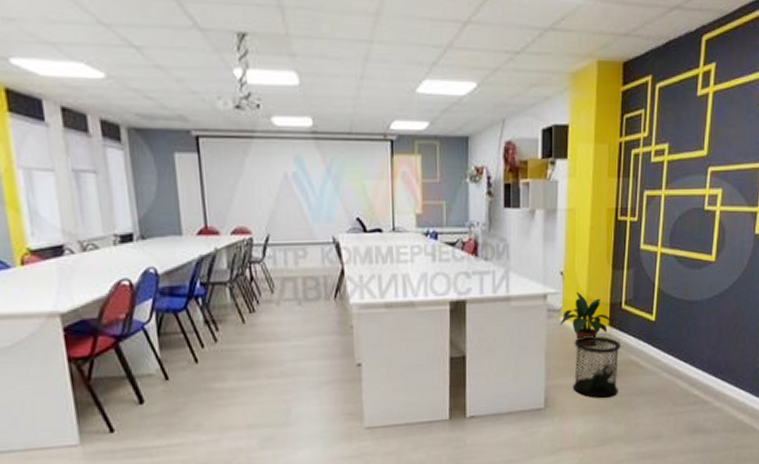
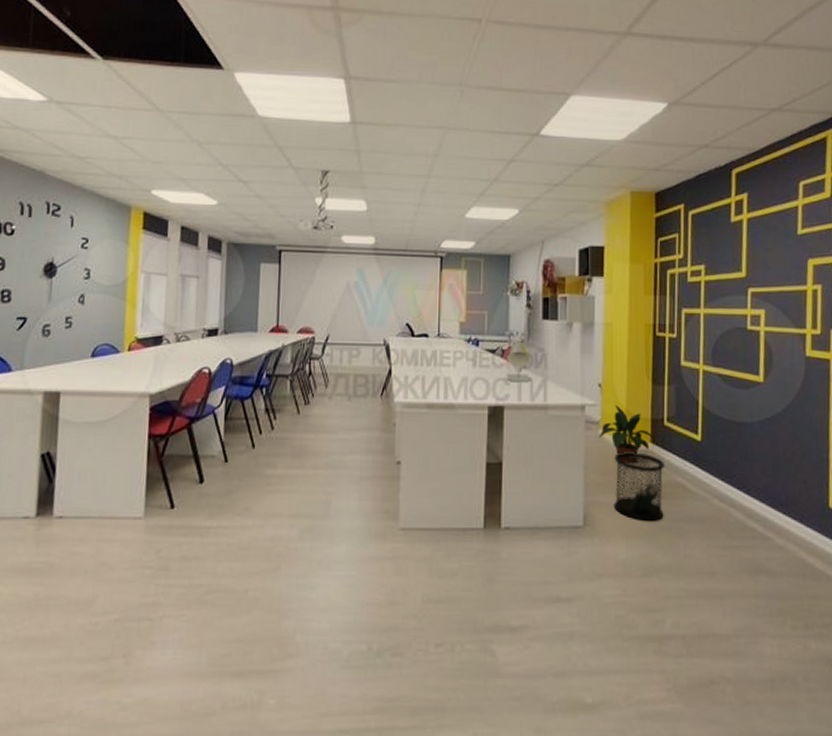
desk lamp: none [467,229,494,276] -> present [506,338,532,383]

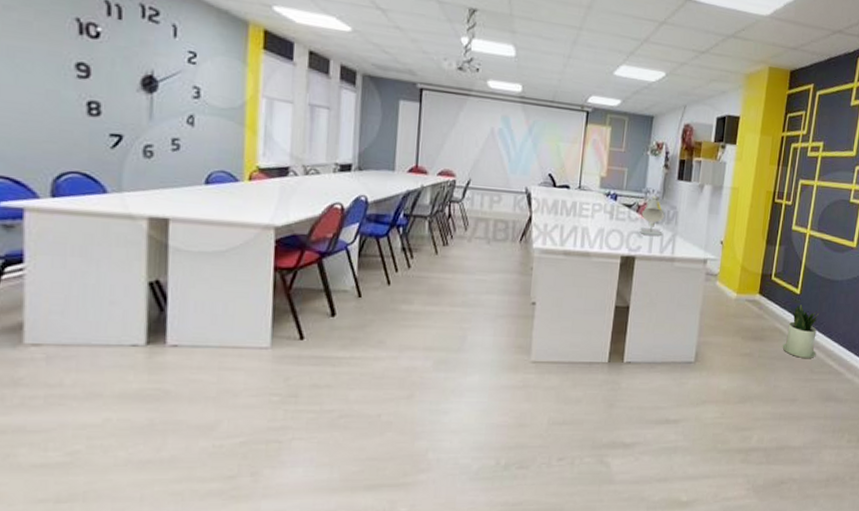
potted plant: present [598,405,657,464] -> none [715,261,764,311]
pencil holder: present [613,452,664,521] -> none [721,301,768,359]
planter: none [688,454,733,520] -> present [782,304,820,358]

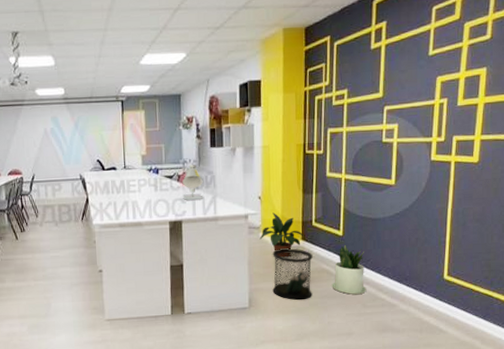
potted plant: none [715,261,764,311] -> present [259,212,307,258]
pencil holder: none [721,301,768,359] -> present [272,248,313,300]

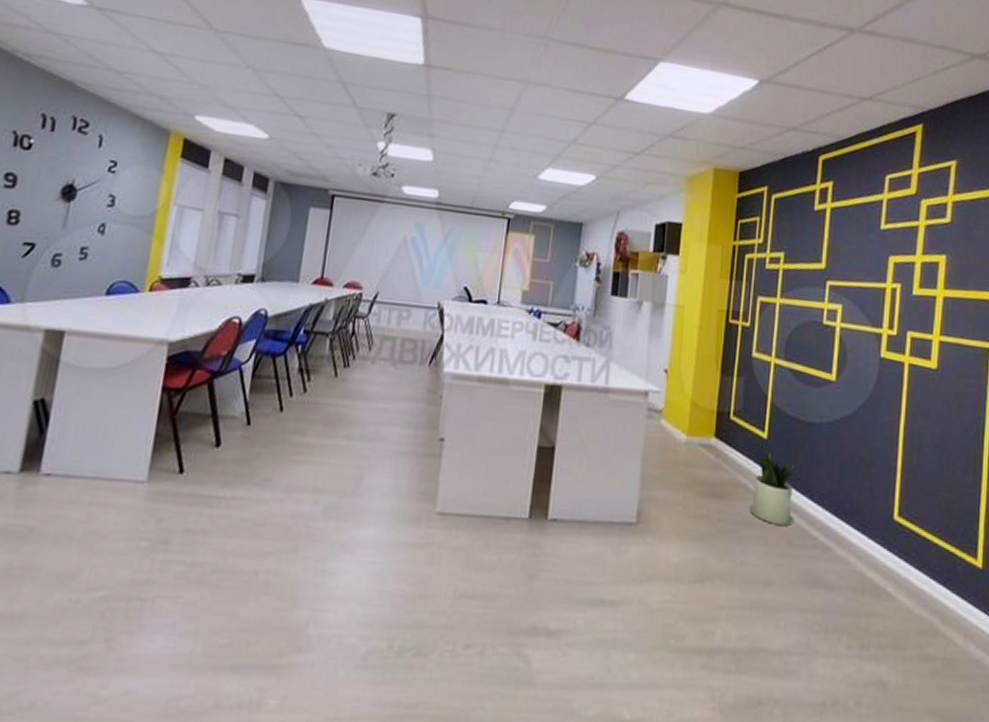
desk lamp: present [182,165,203,201] -> none [567,313,597,363]
potted plant: present [259,212,307,258] -> none [660,394,721,459]
pencil holder: present [272,248,313,300] -> none [670,444,727,523]

